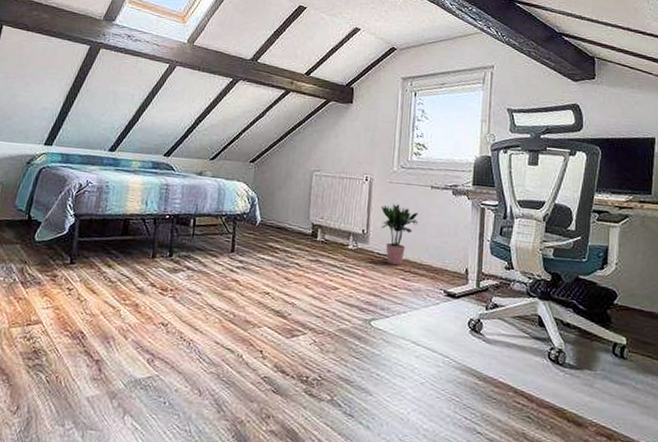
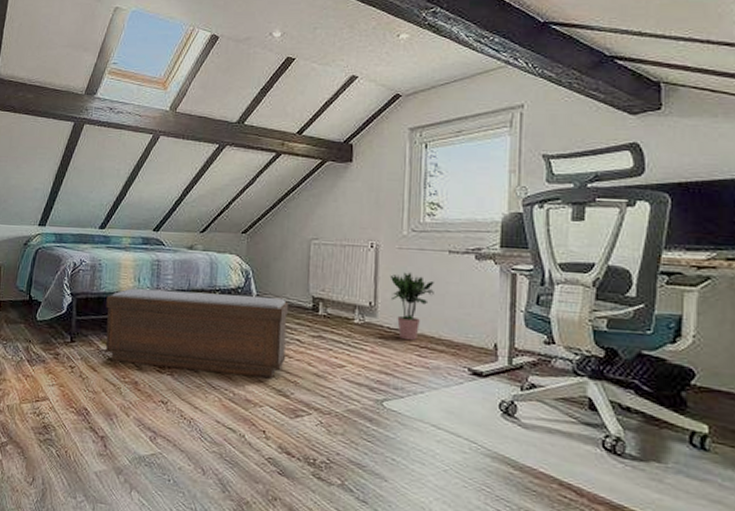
bench: none [106,211,290,300] -> present [104,288,288,378]

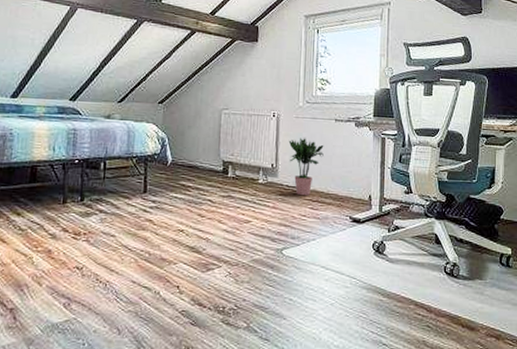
bench: present [104,288,288,378] -> none [15,157,201,236]

